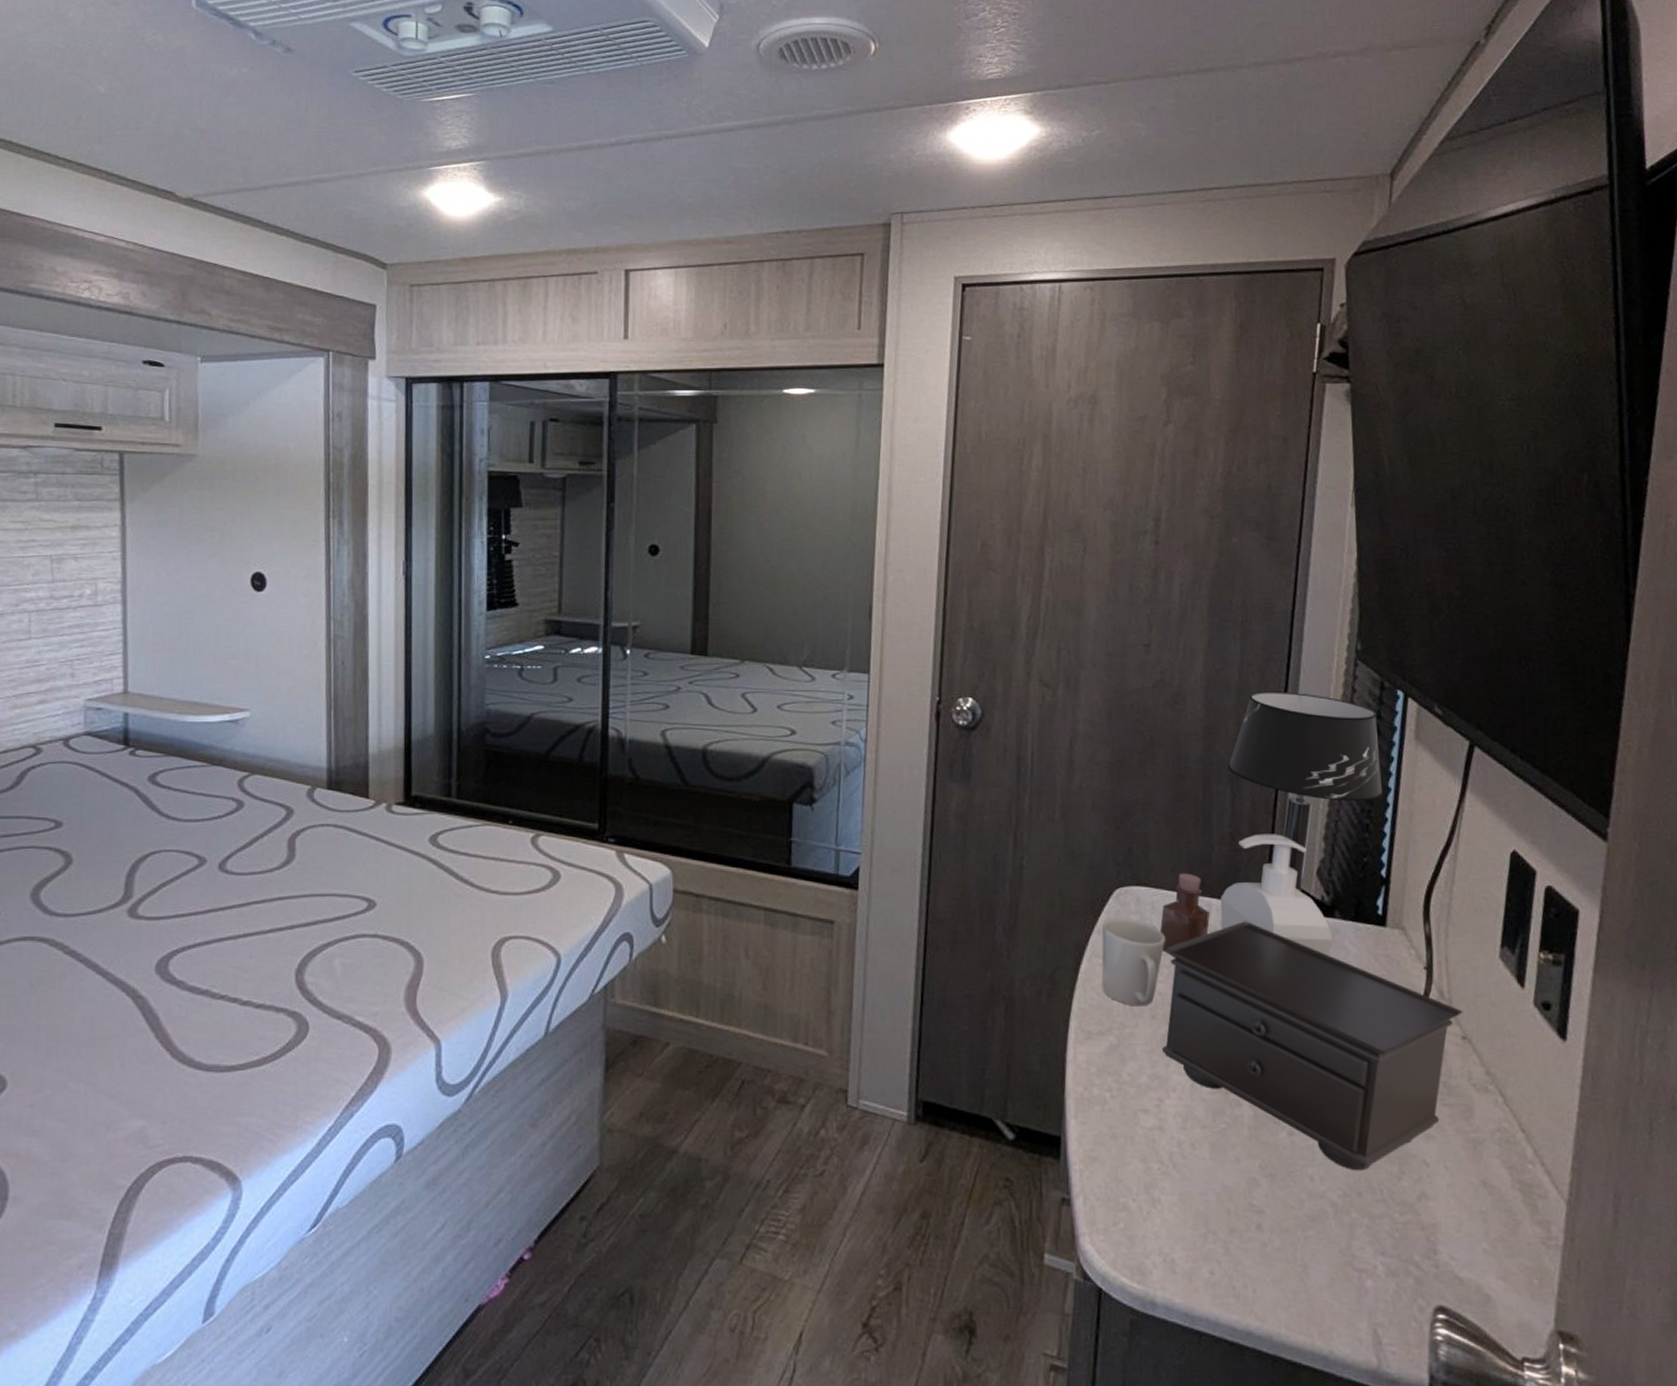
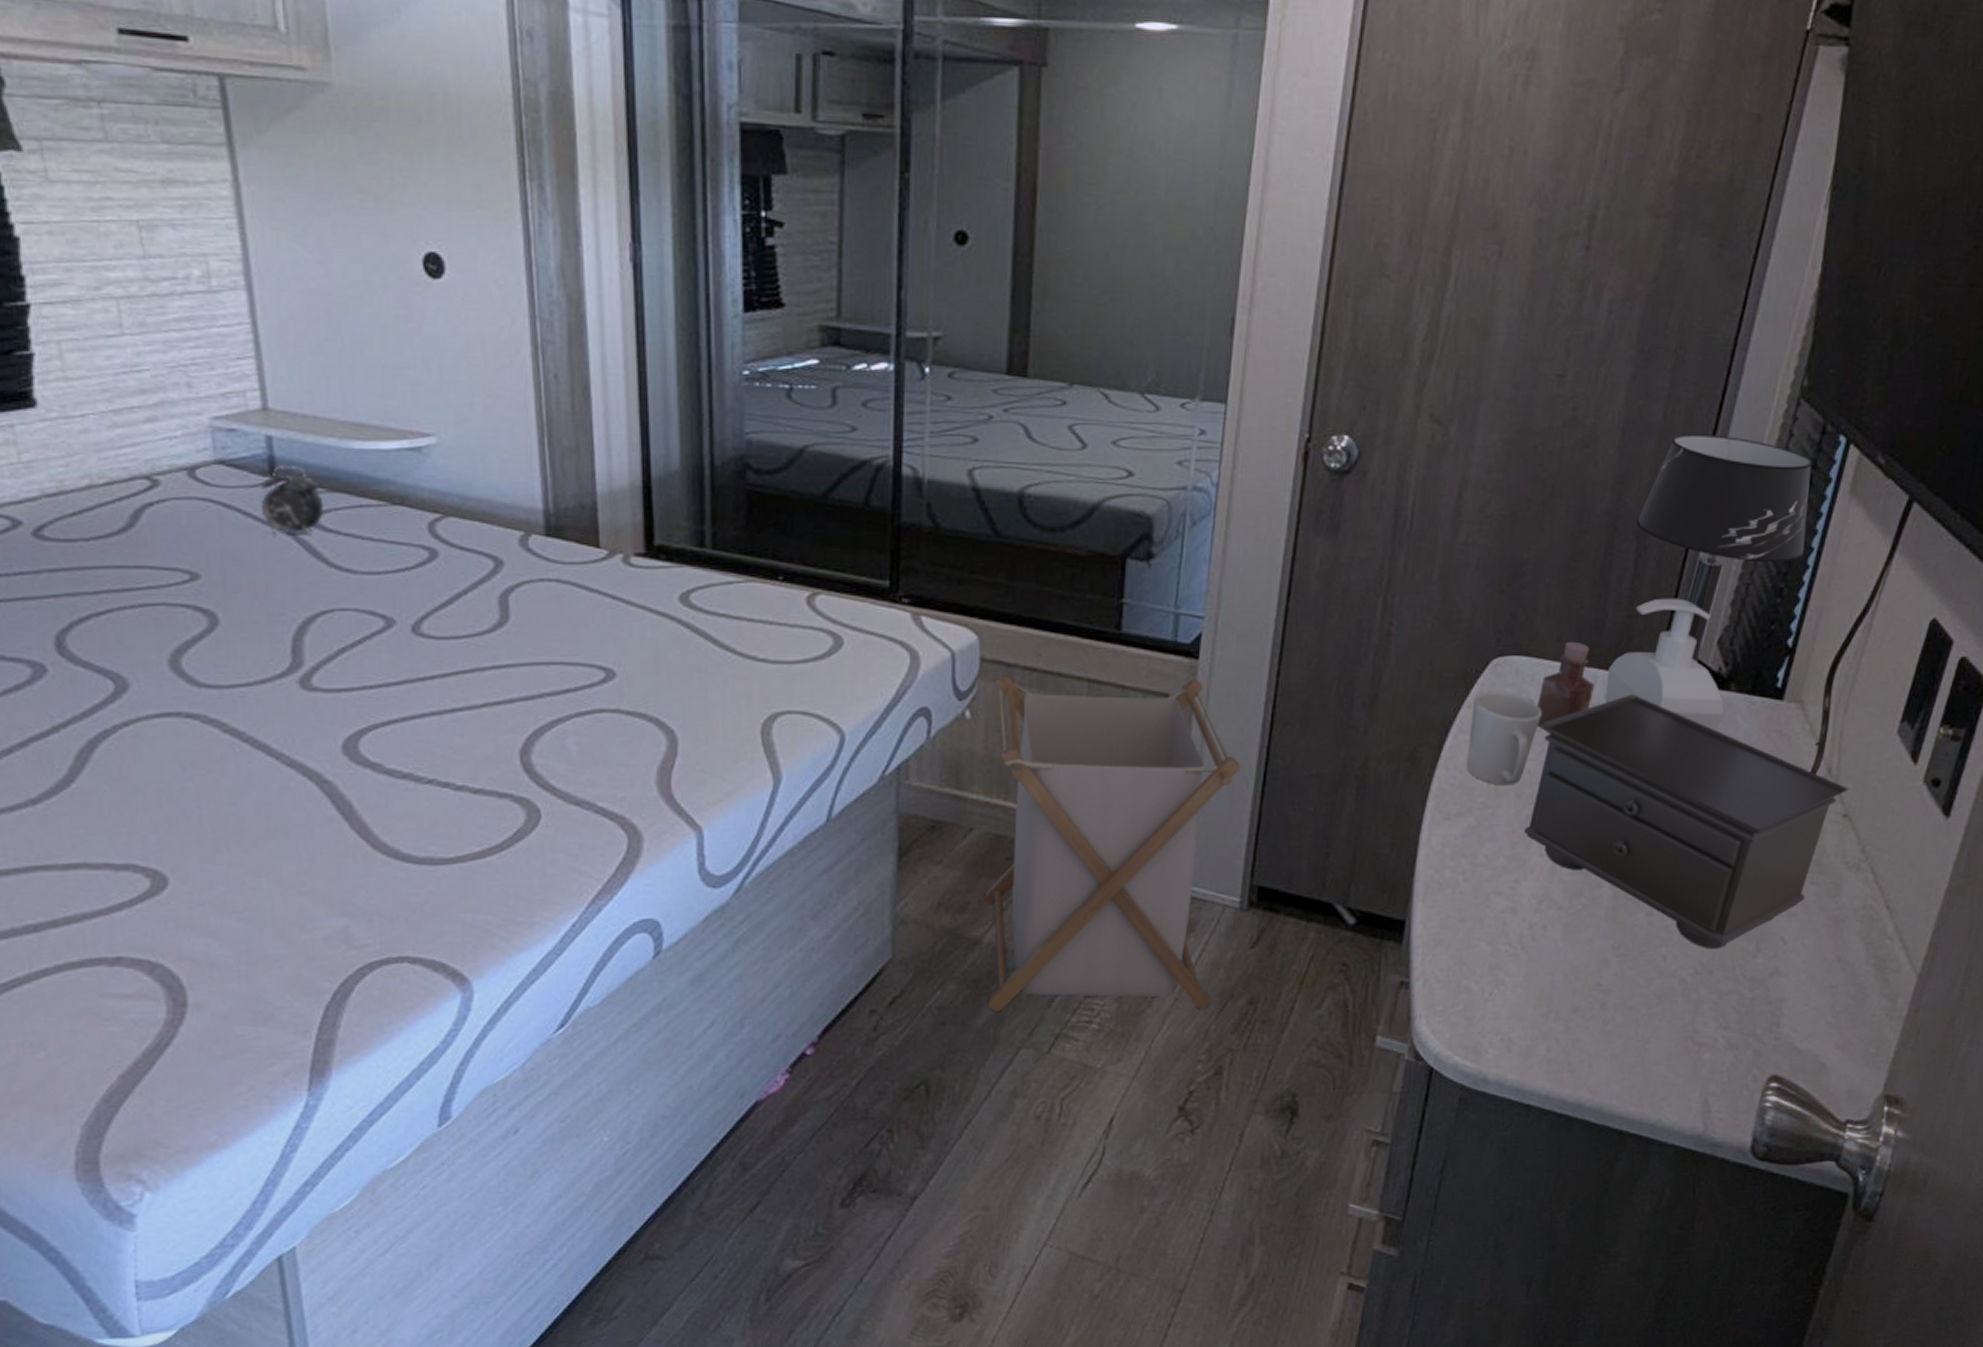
alarm clock: none [115,736,162,791] -> present [261,466,325,536]
laundry basket: none [680,904,901,1223] -> present [984,675,1241,1012]

